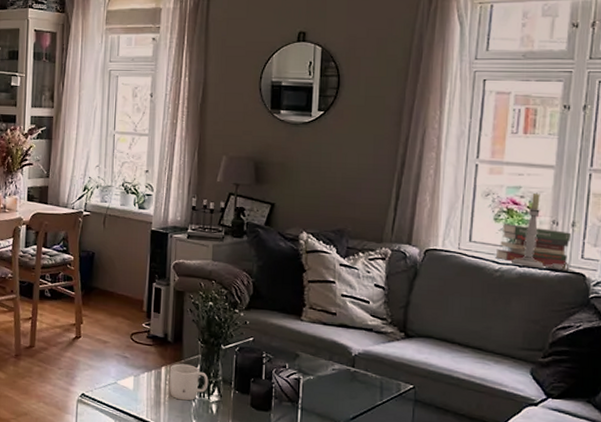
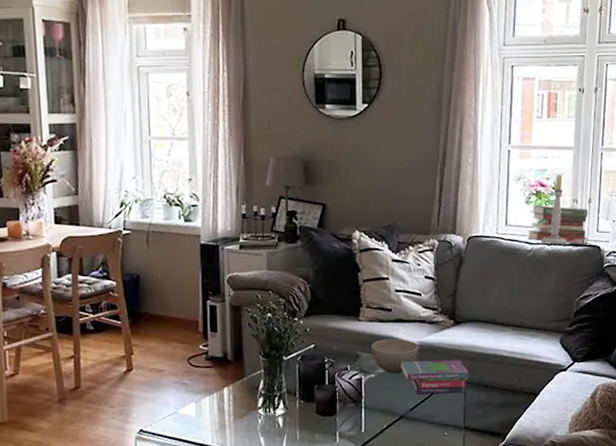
mug: present [169,363,209,401] -> none [232,381,273,419]
bowl: none [311,342,364,379] -> present [370,338,419,373]
books: none [342,368,420,412] -> present [400,360,470,395]

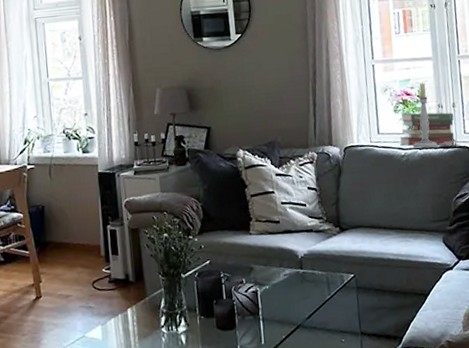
bowl: present [370,338,419,373] -> none [263,249,309,284]
books: present [400,360,470,395] -> none [293,265,361,303]

